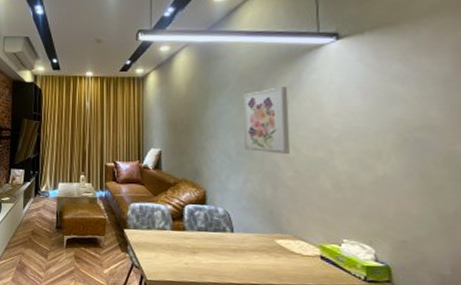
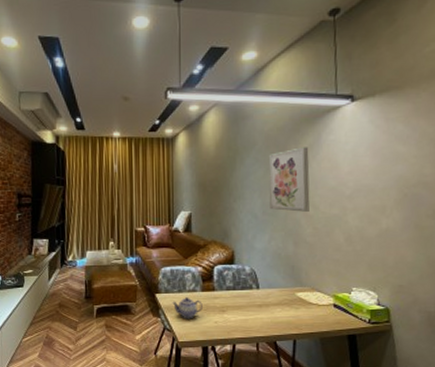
teapot: none [141,235,172,258] -> present [172,297,202,319]

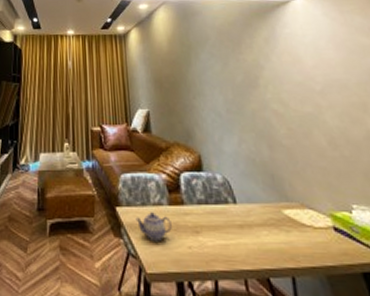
wall art: present [268,147,310,212] -> none [223,41,279,110]

